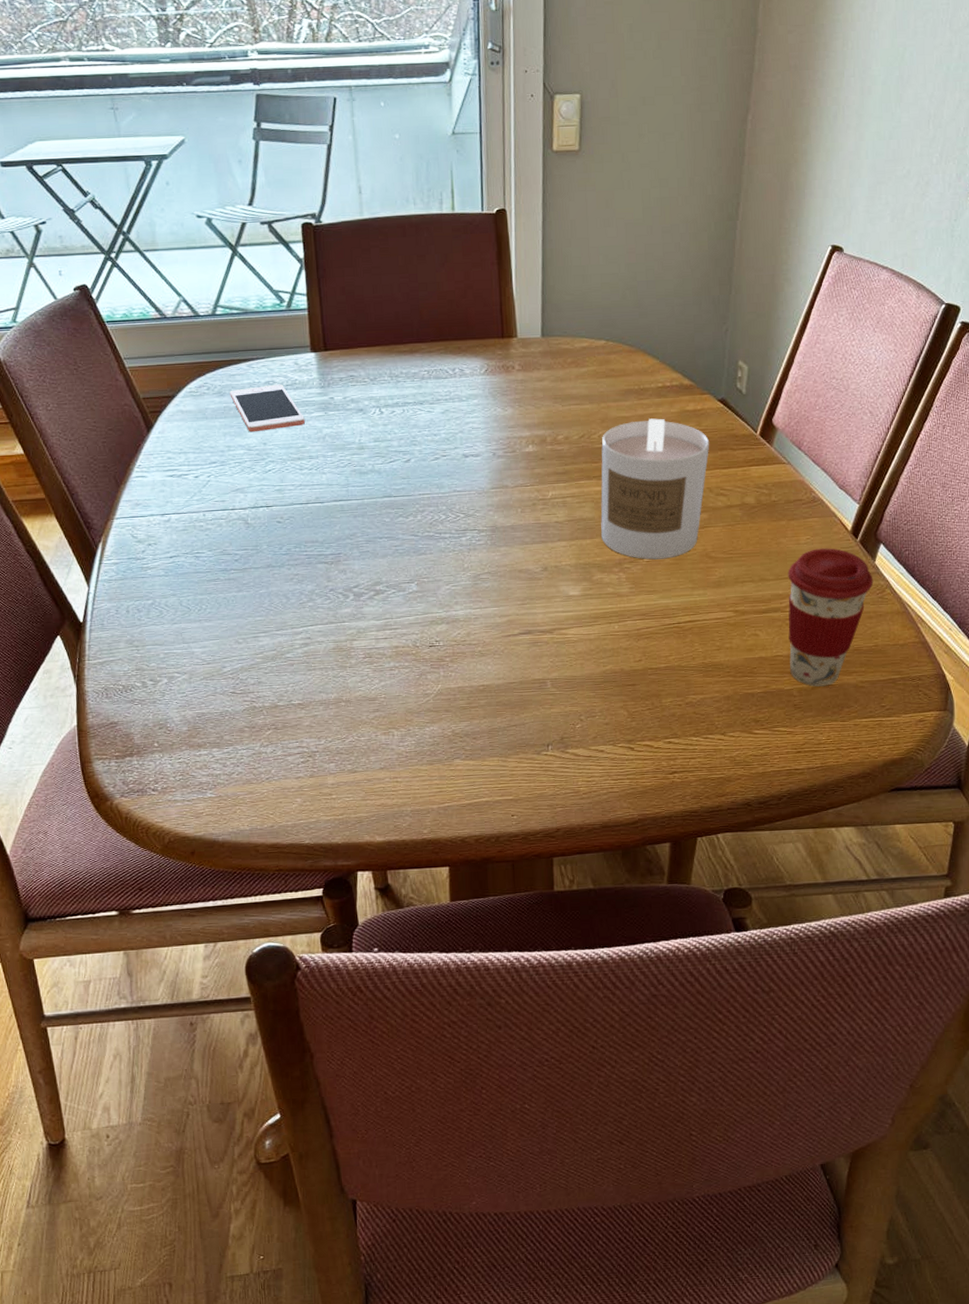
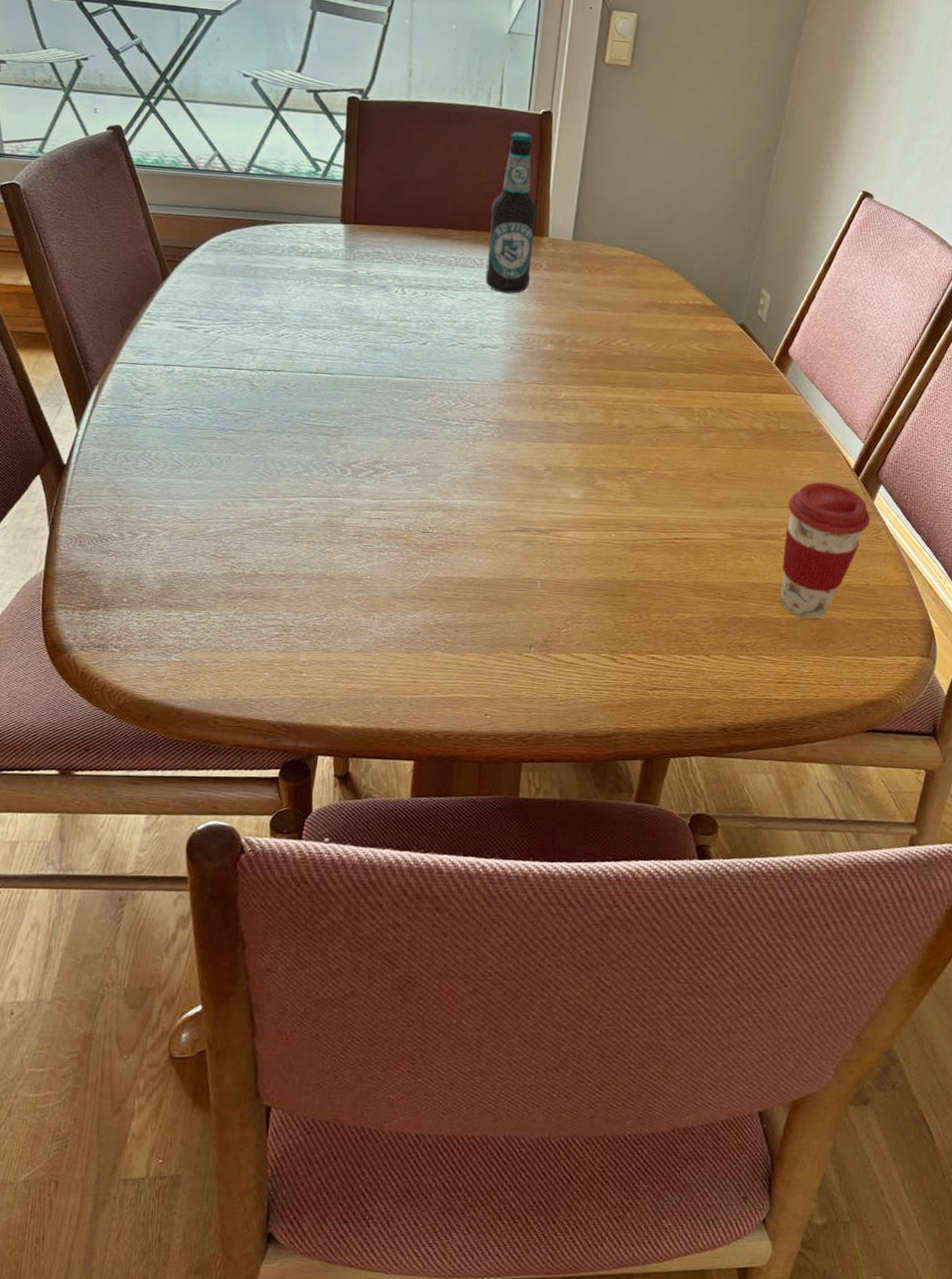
cell phone: present [230,384,305,433] -> none [252,250,325,295]
bottle: none [457,234,505,400] -> present [485,132,538,294]
candle: present [600,418,710,560] -> none [609,333,726,474]

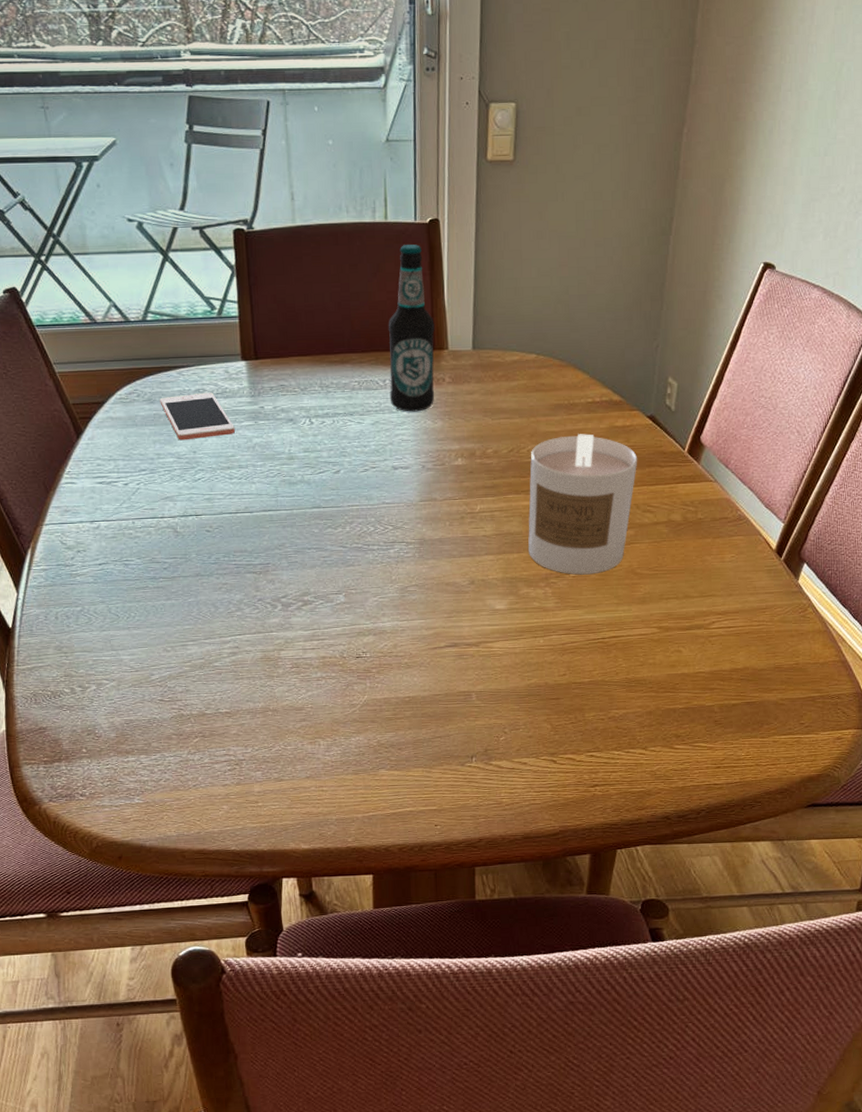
cell phone: none [252,250,325,295] -> present [160,392,235,441]
candle: none [609,333,726,474] -> present [528,434,638,575]
coffee cup: present [780,481,871,619] -> none [711,566,796,703]

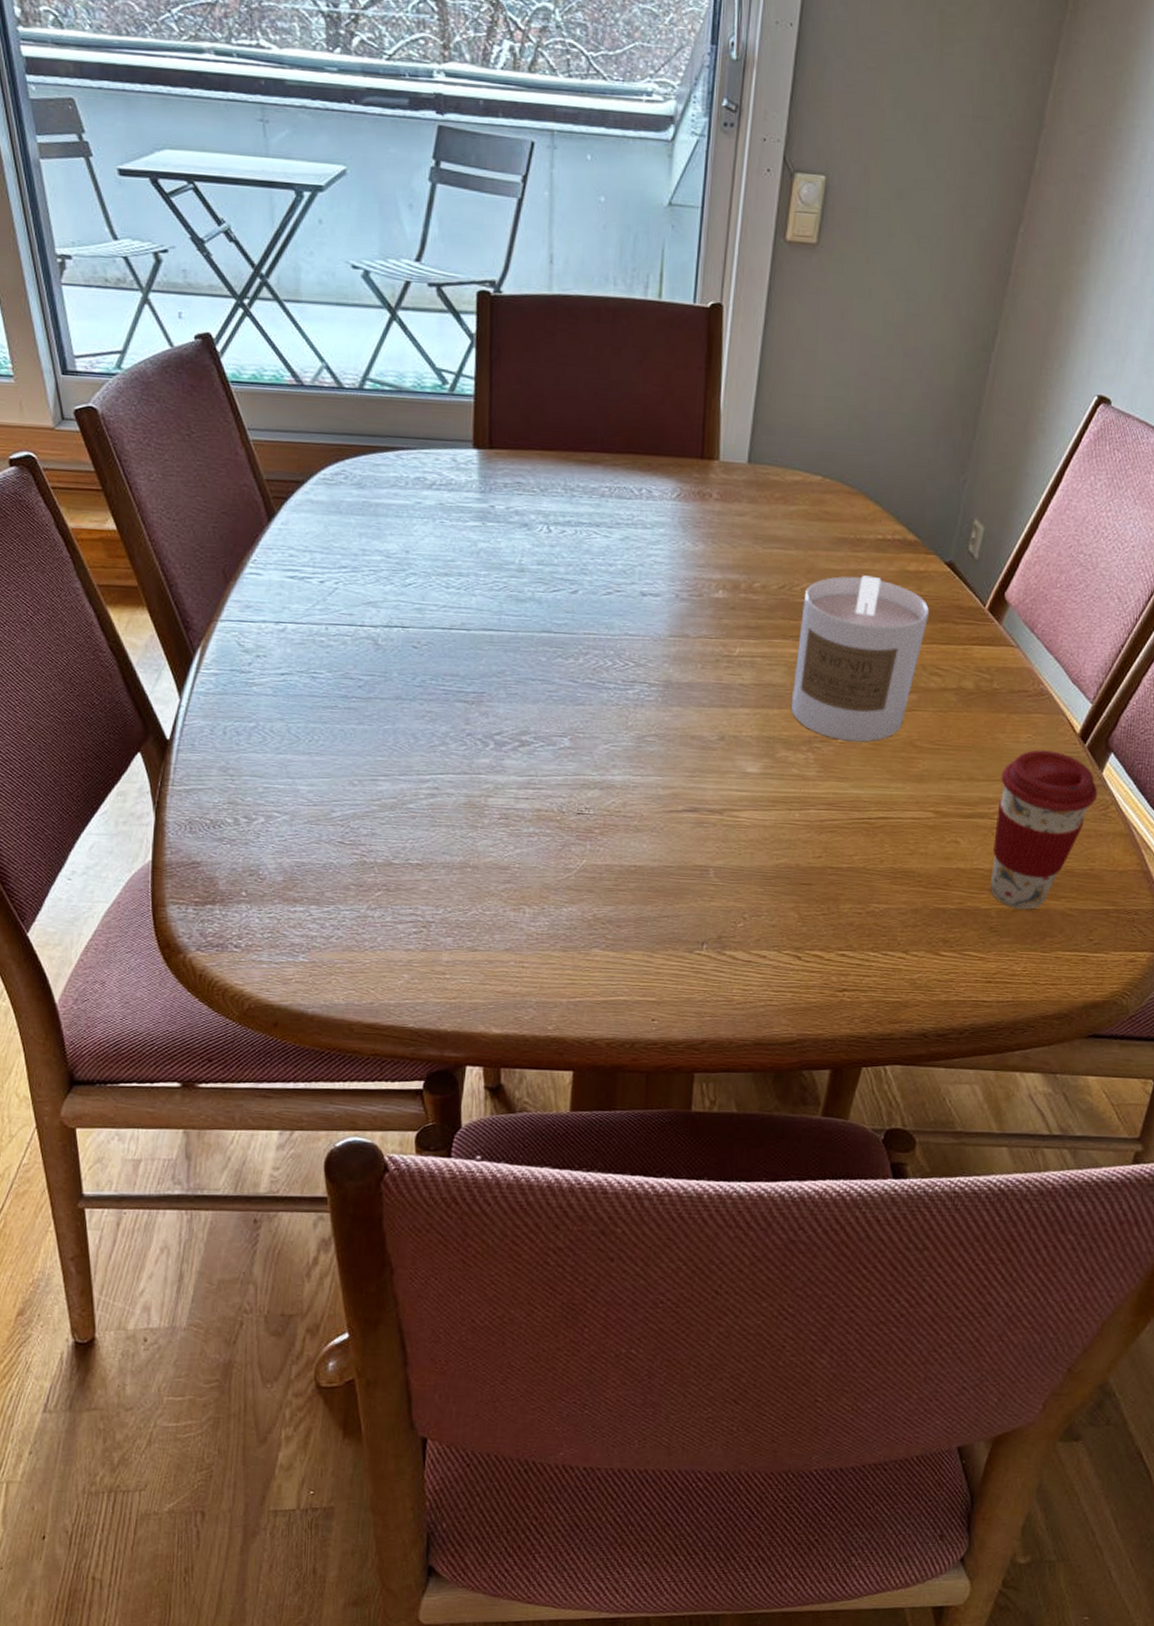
cell phone: present [160,392,235,441] -> none [371,482,458,537]
bottle: present [388,244,435,412] -> none [644,330,706,530]
coffee cup: none [711,566,796,703] -> present [990,750,1098,910]

